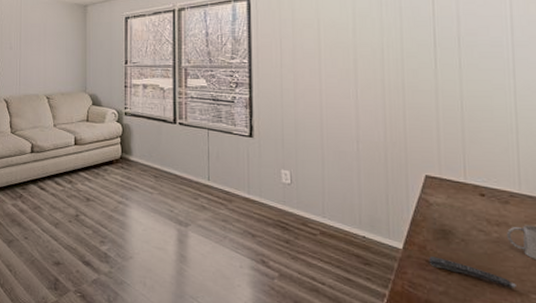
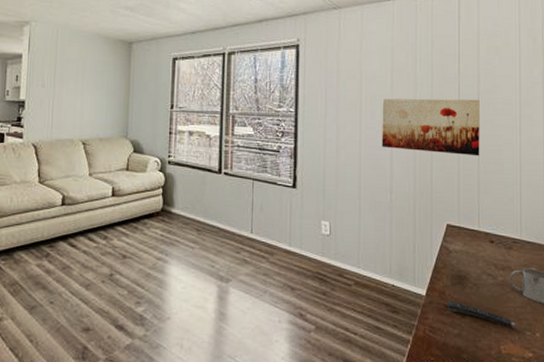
wall art: none [343,42,463,103] -> present [382,98,480,156]

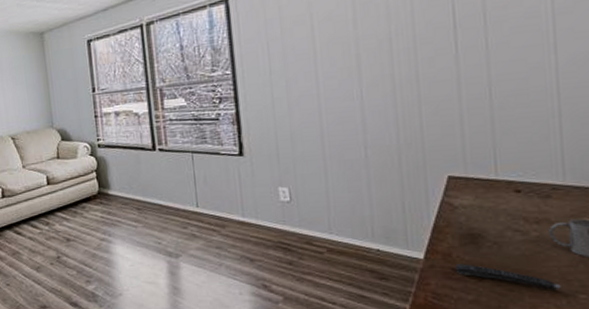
wall art: present [382,98,480,156] -> none [343,18,492,98]

